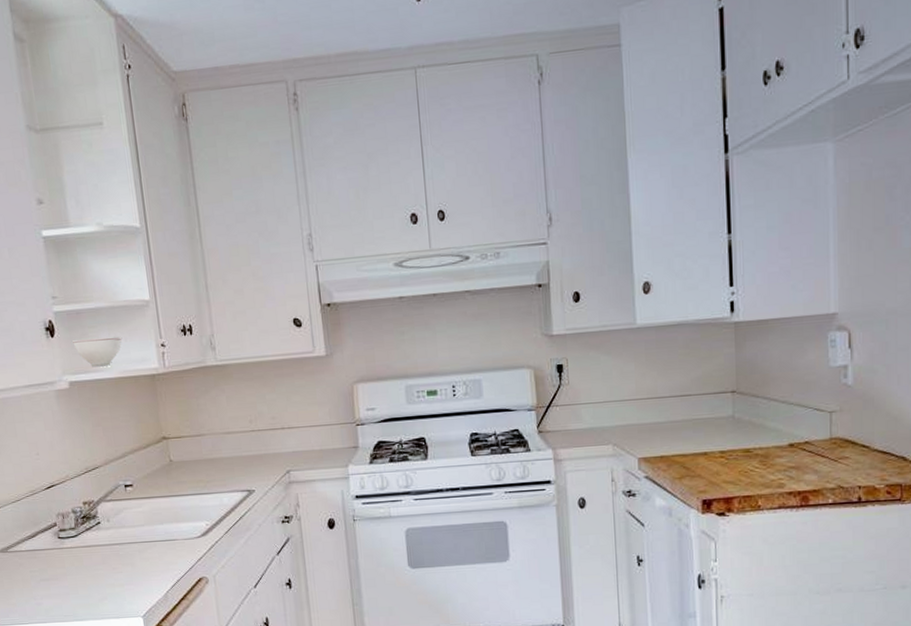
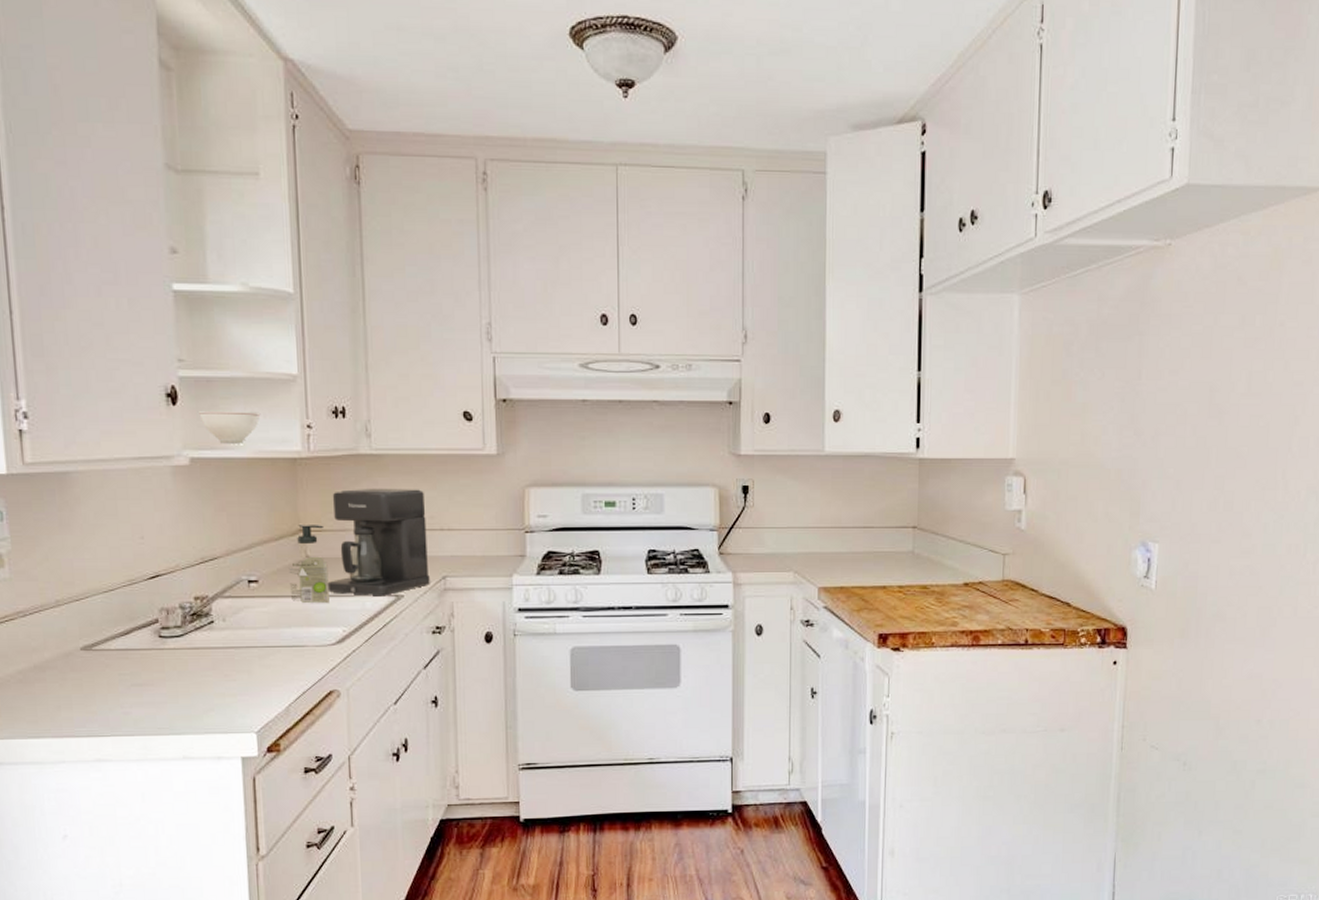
soap dispenser: none [156,432,193,502] -> present [288,525,330,604]
coffee maker: none [187,393,276,492] -> present [327,488,430,595]

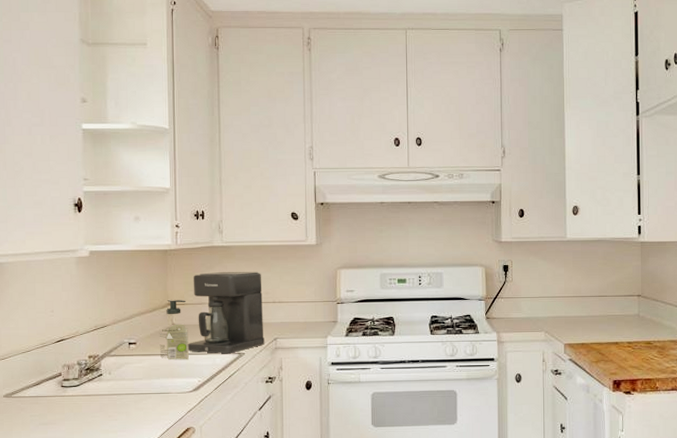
bowl: present [199,410,261,444] -> none [97,215,142,240]

